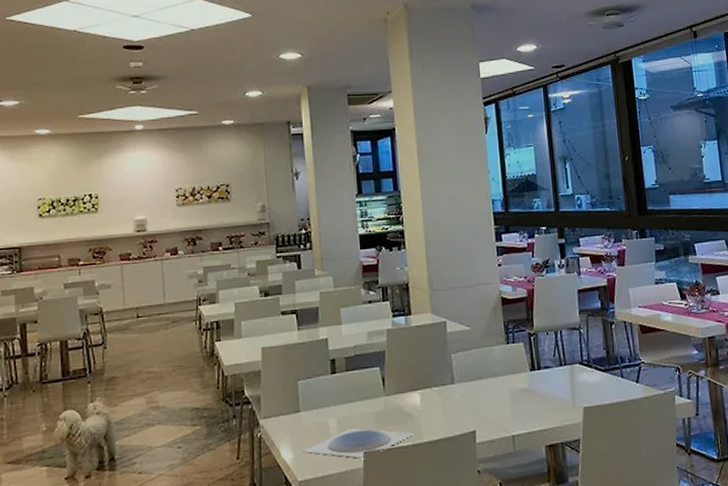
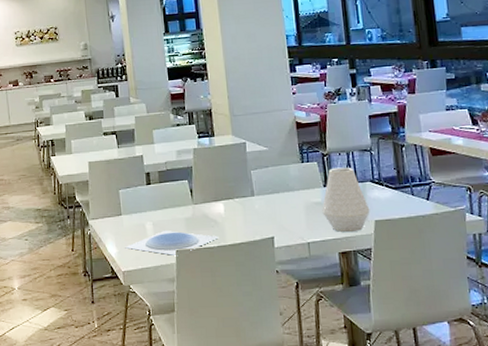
vase: none [528,348,579,422] -> present [322,167,370,233]

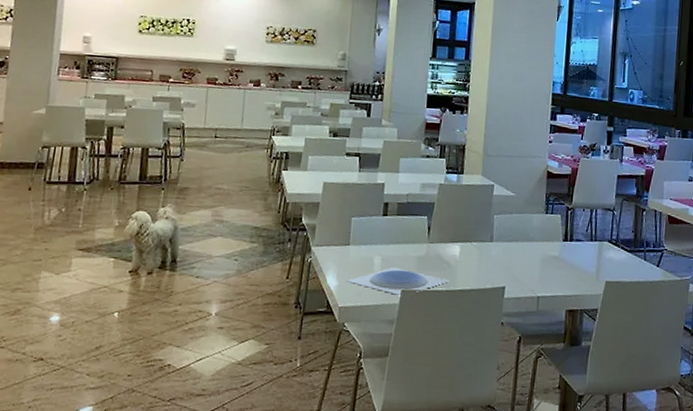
vase: present [322,167,370,233] -> none [557,223,603,291]

